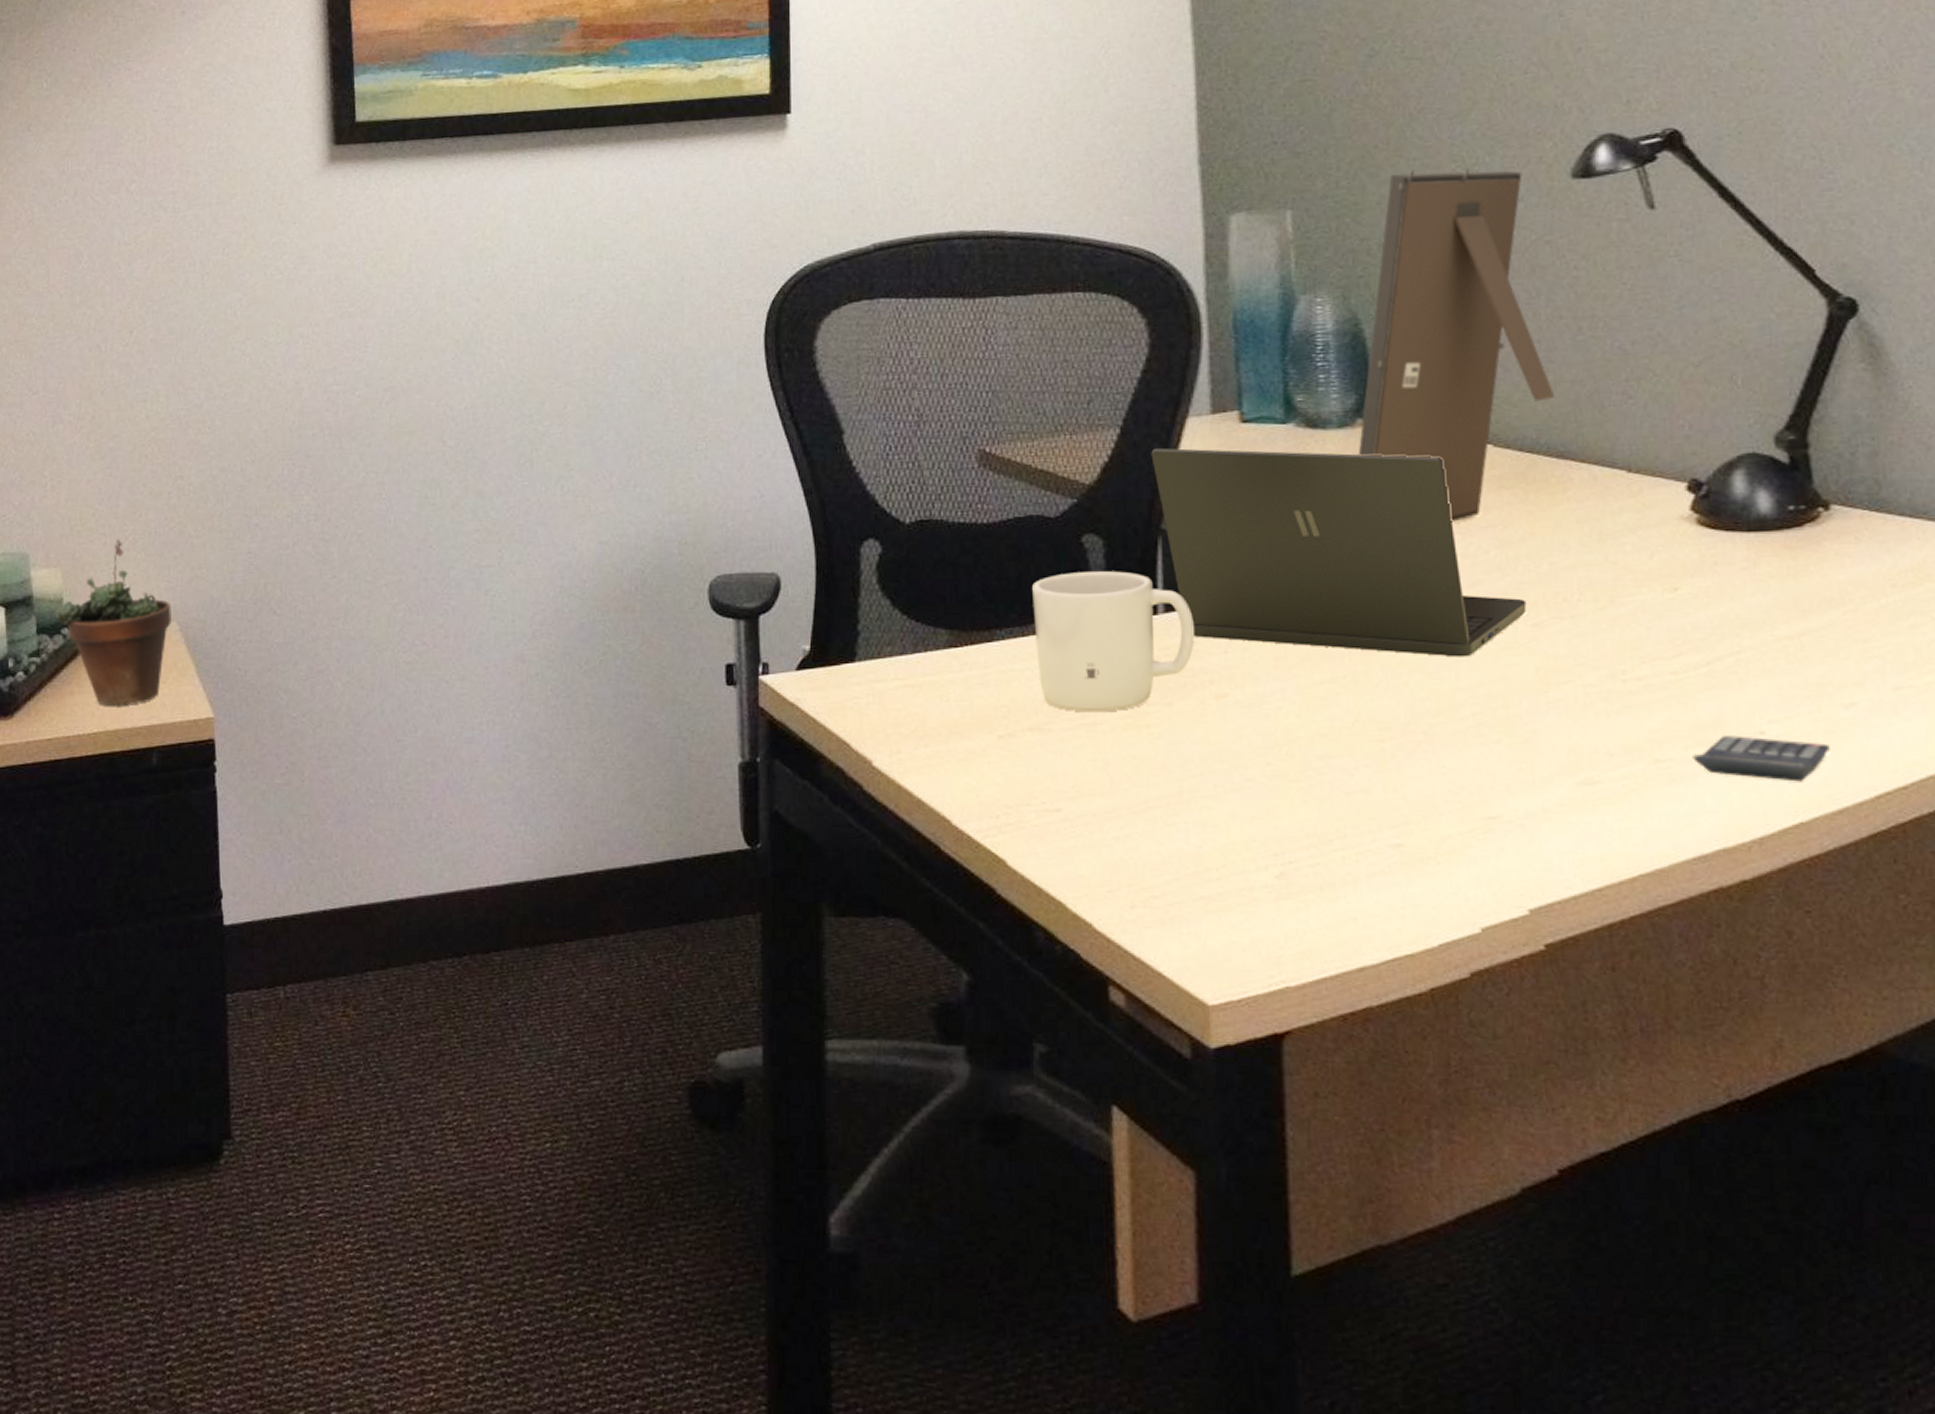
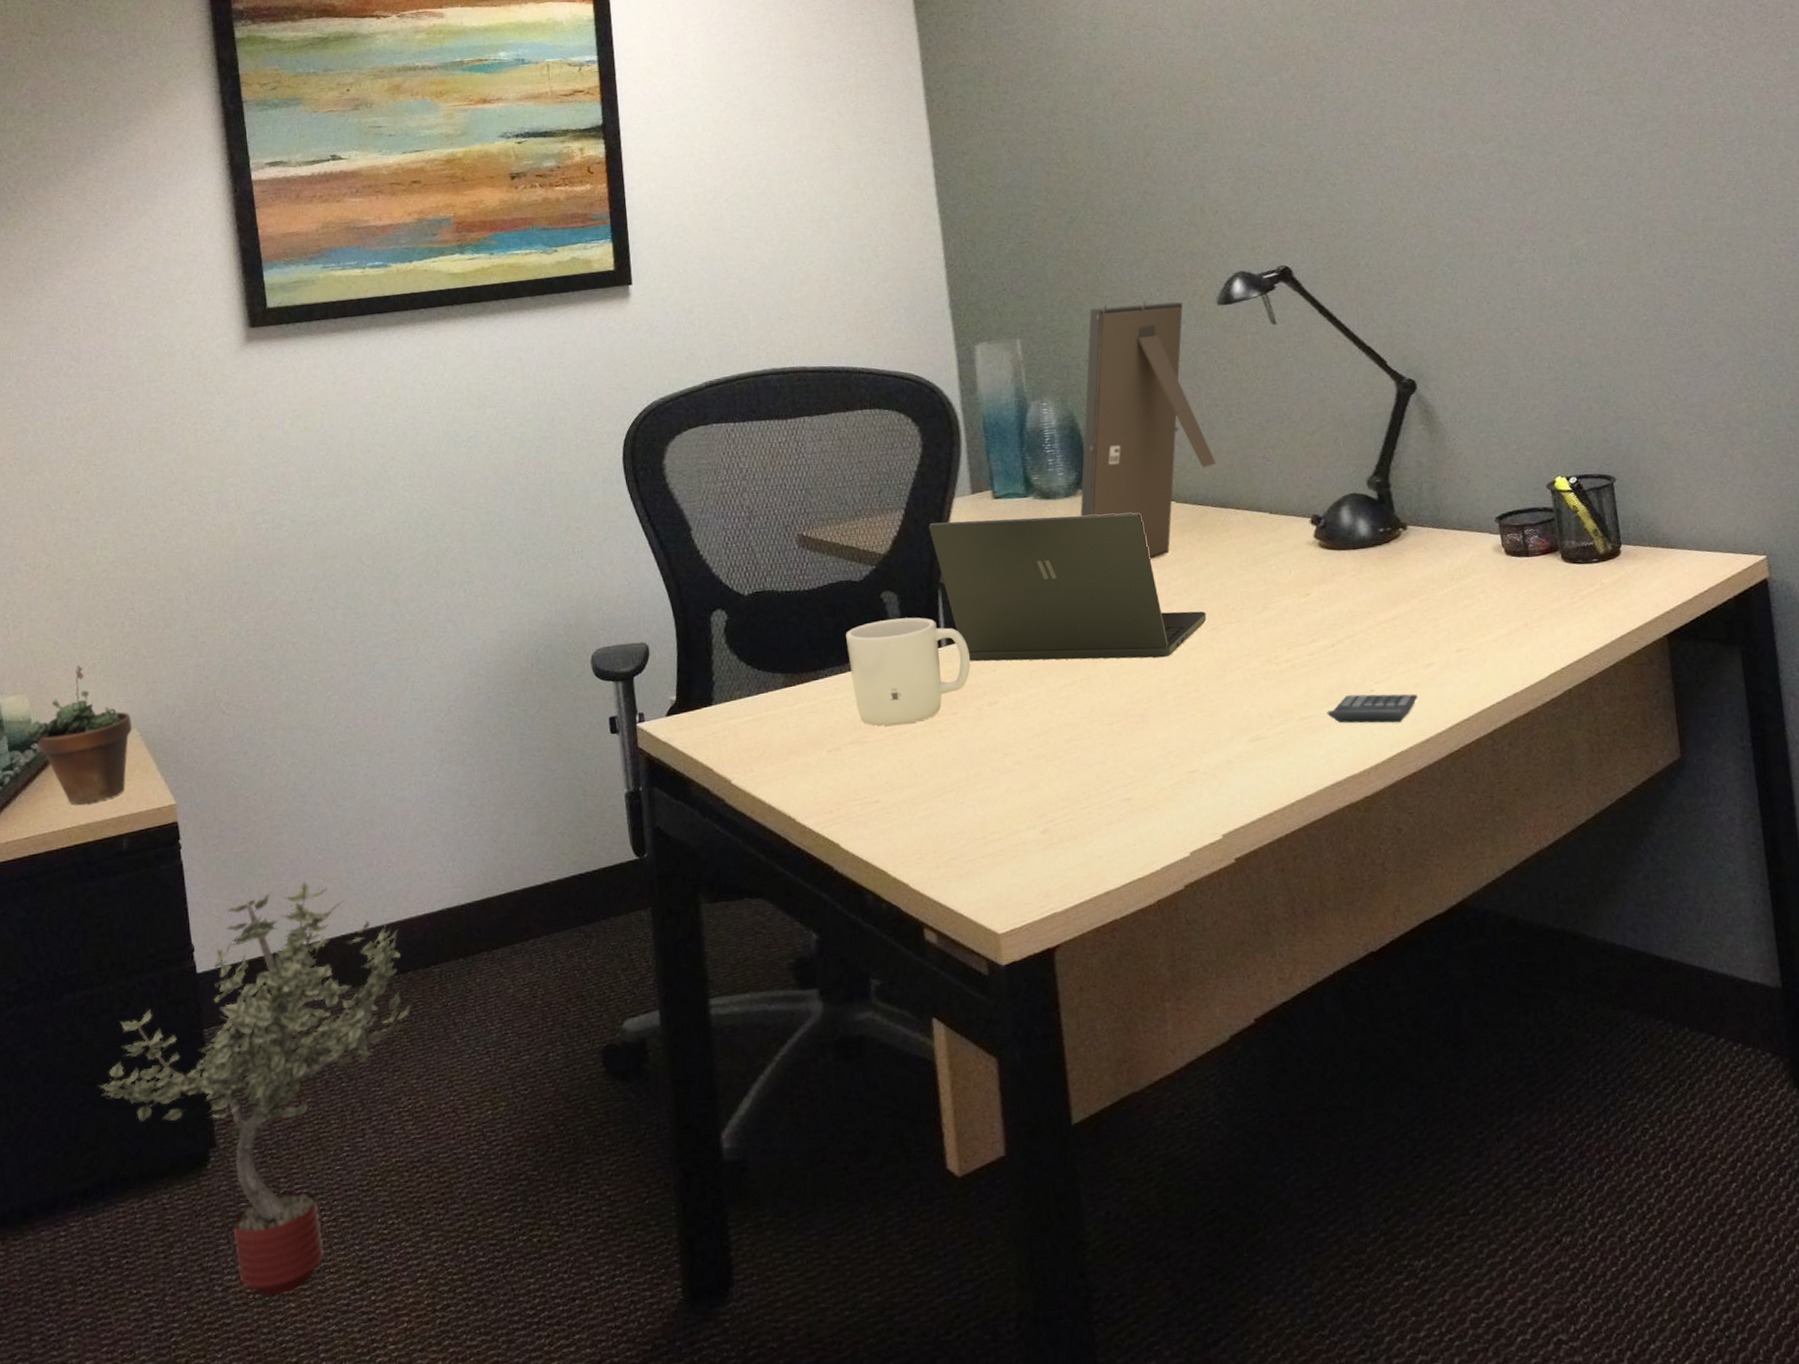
potted tree: none [106,829,465,1332] -> present [98,882,411,1297]

